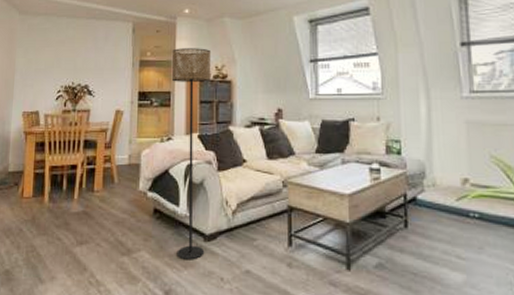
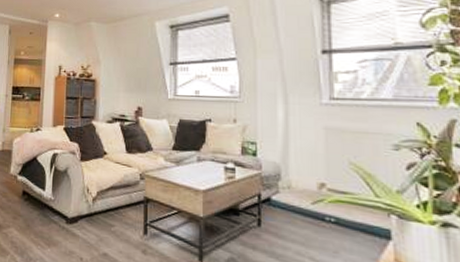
floor lamp: present [171,48,211,260] -> none [41,49,78,240]

